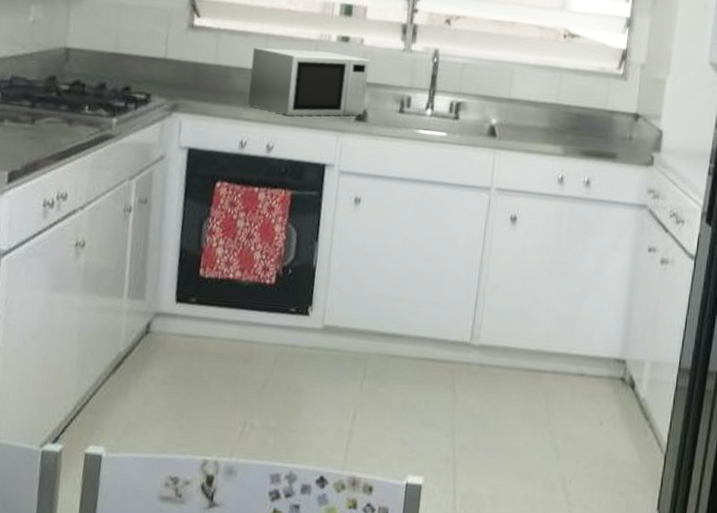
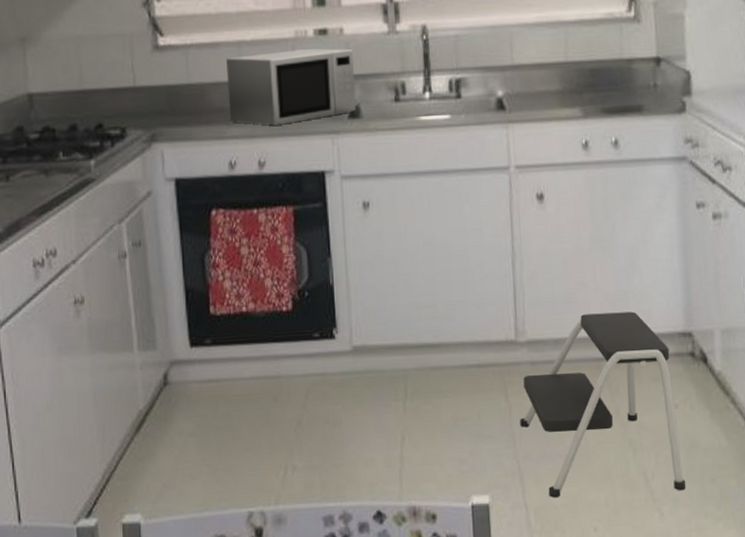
step stool: none [461,329,604,498] -> present [520,311,687,498]

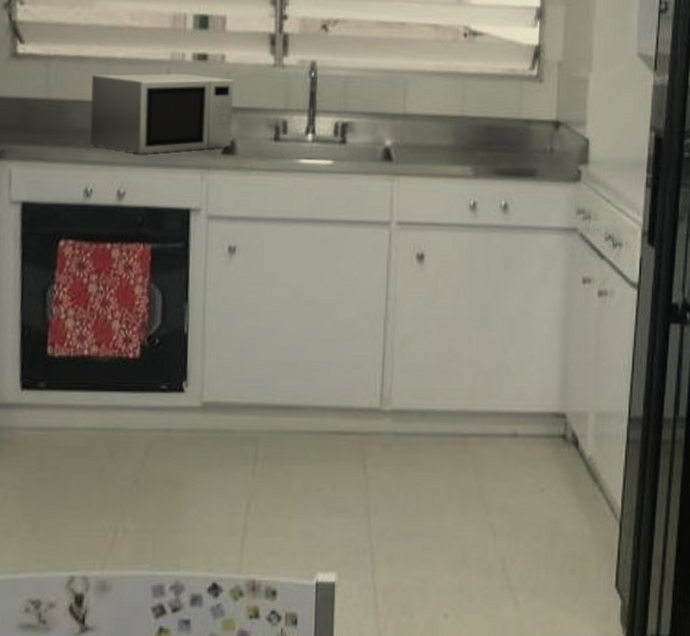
step stool: present [520,311,687,498] -> none [376,385,545,580]

